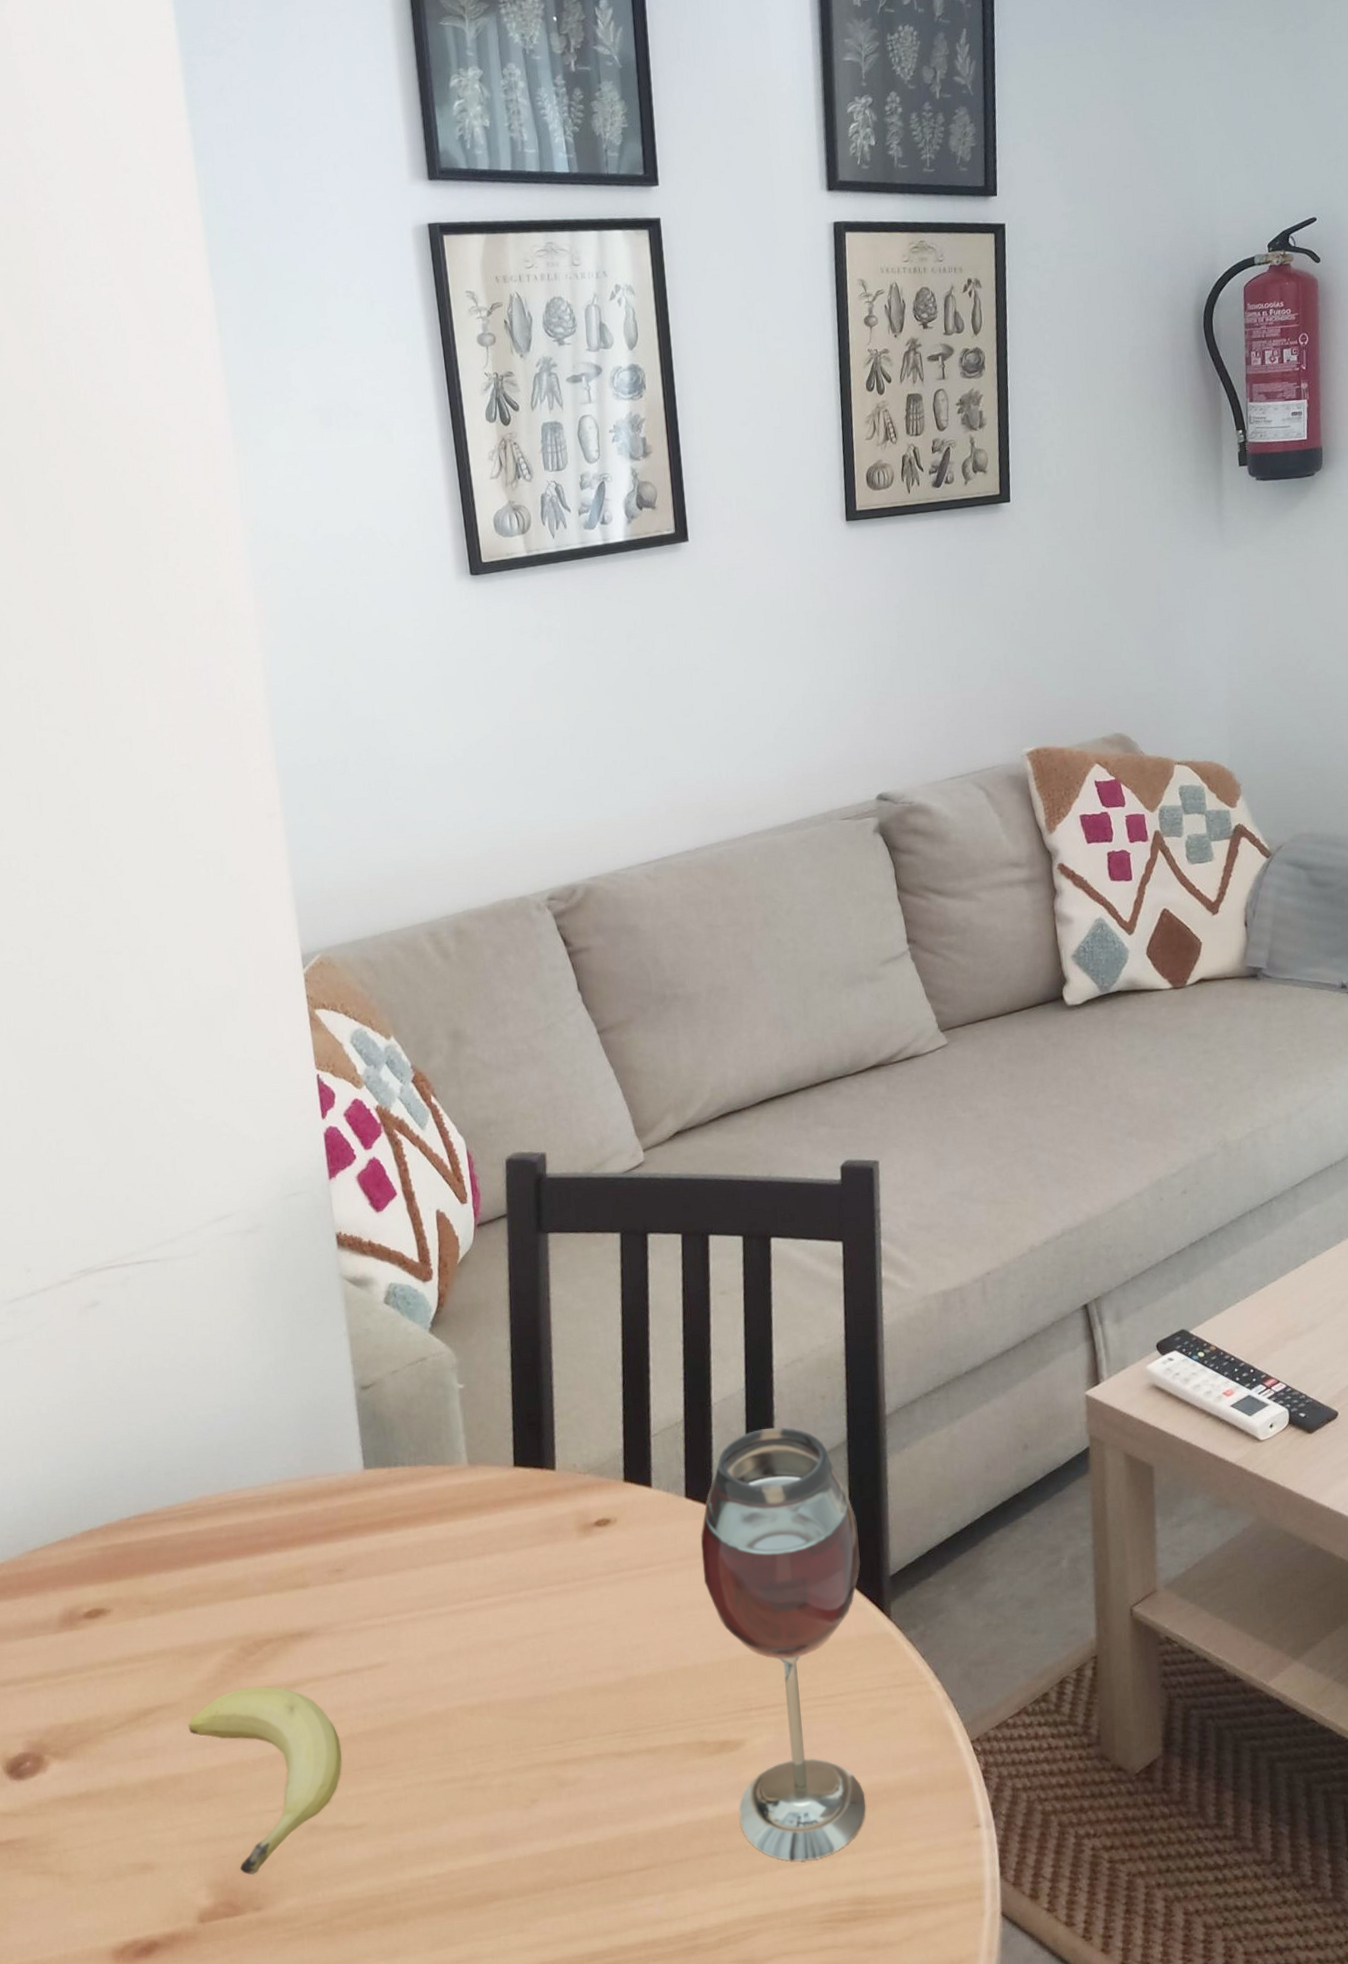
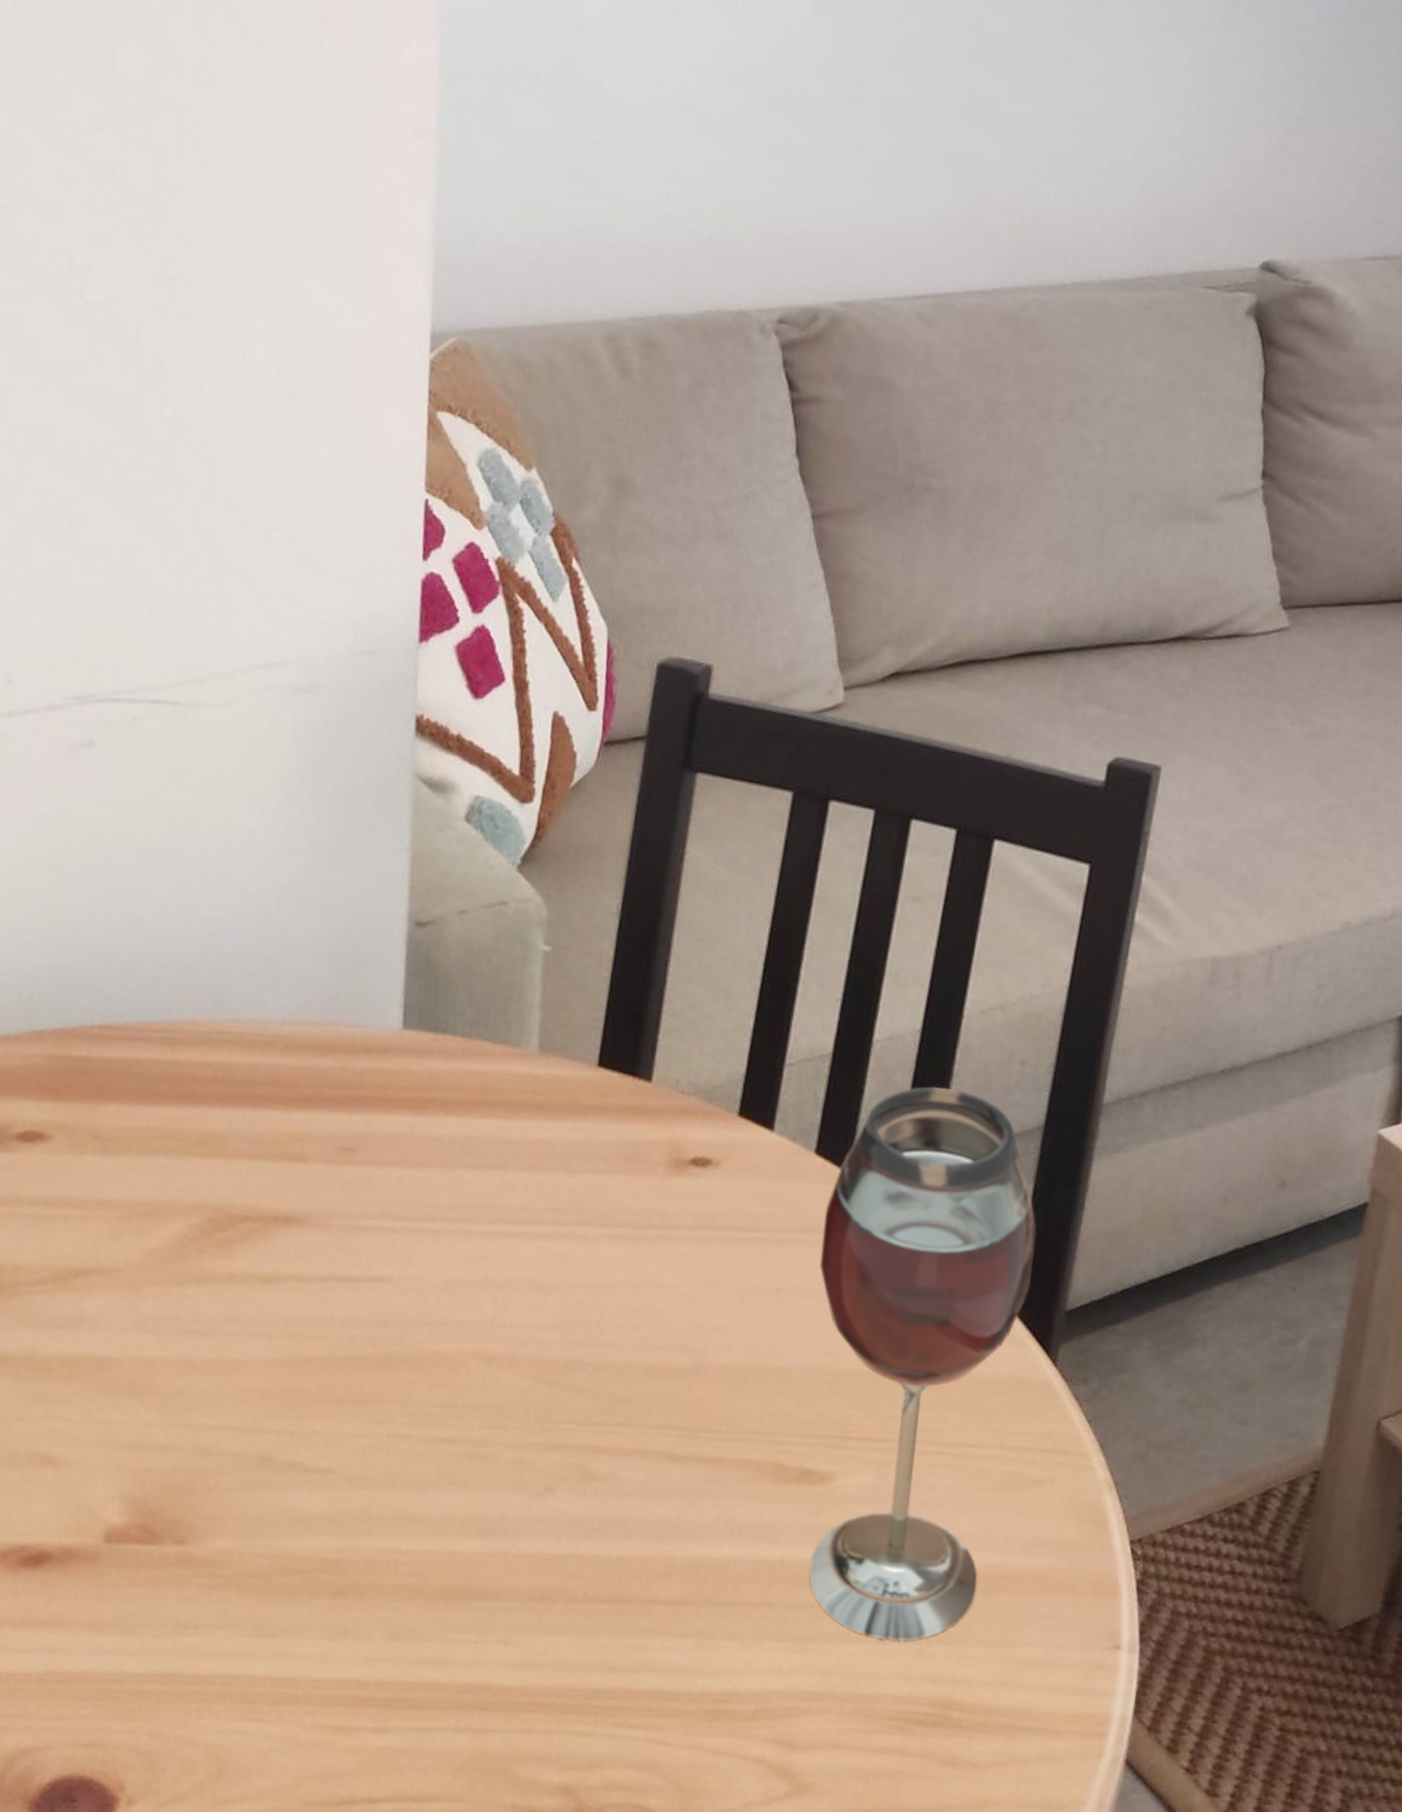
fruit: present [188,1686,342,1876] -> none [127,1269,317,1501]

